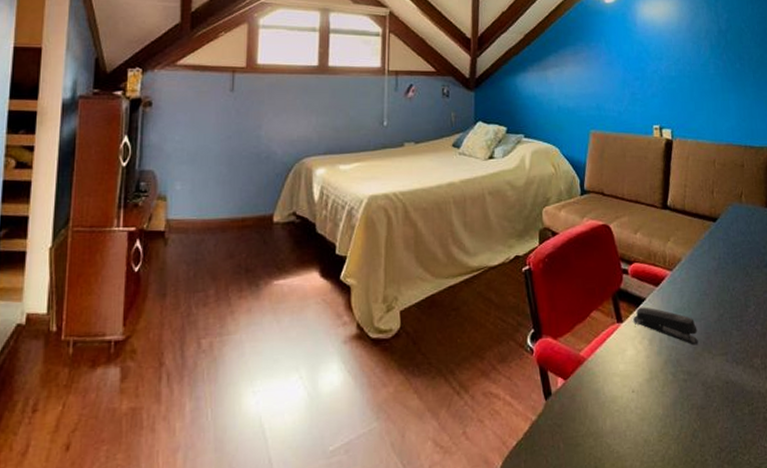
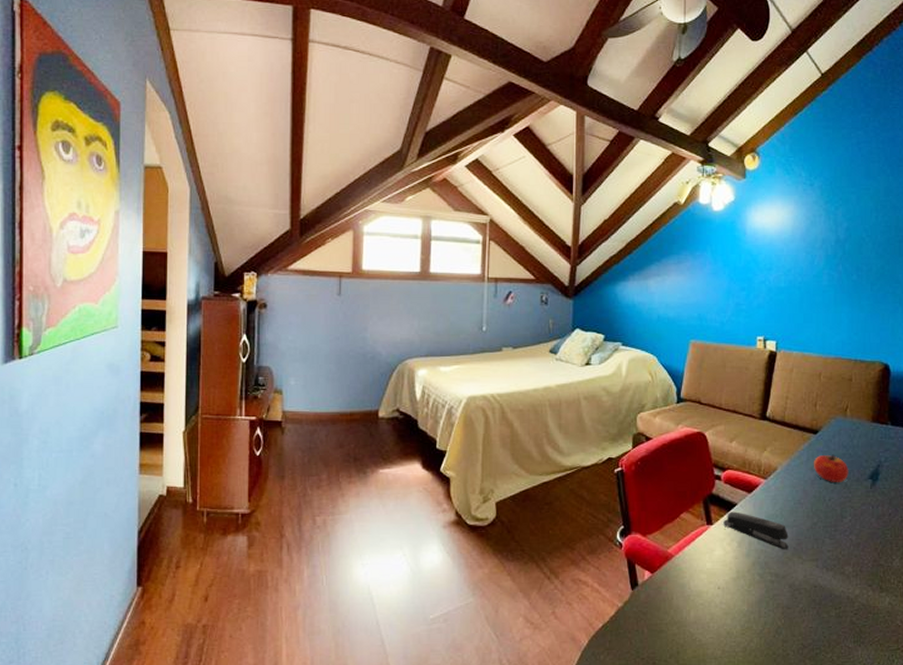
fruit: none [715,241,749,271] -> present [814,454,849,482]

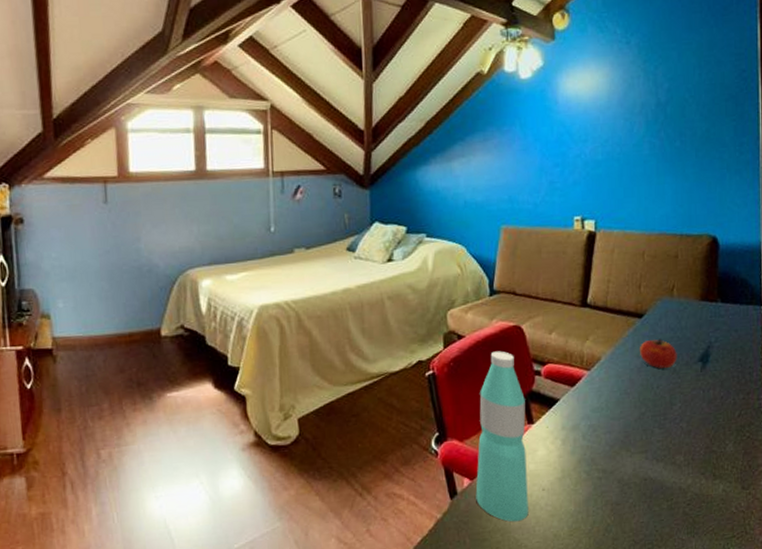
water bottle: none [655,454,705,617] -> present [475,351,529,522]
stapler: present [723,511,789,550] -> none [545,407,616,444]

